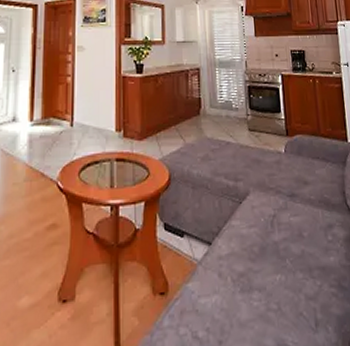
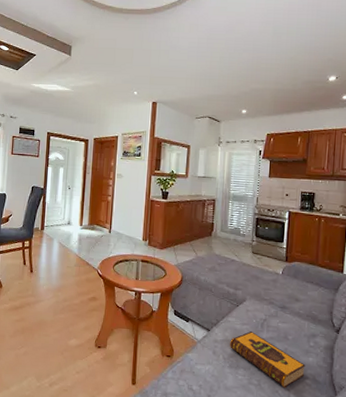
hardback book: none [237,235,329,306] -> present [230,331,306,388]

